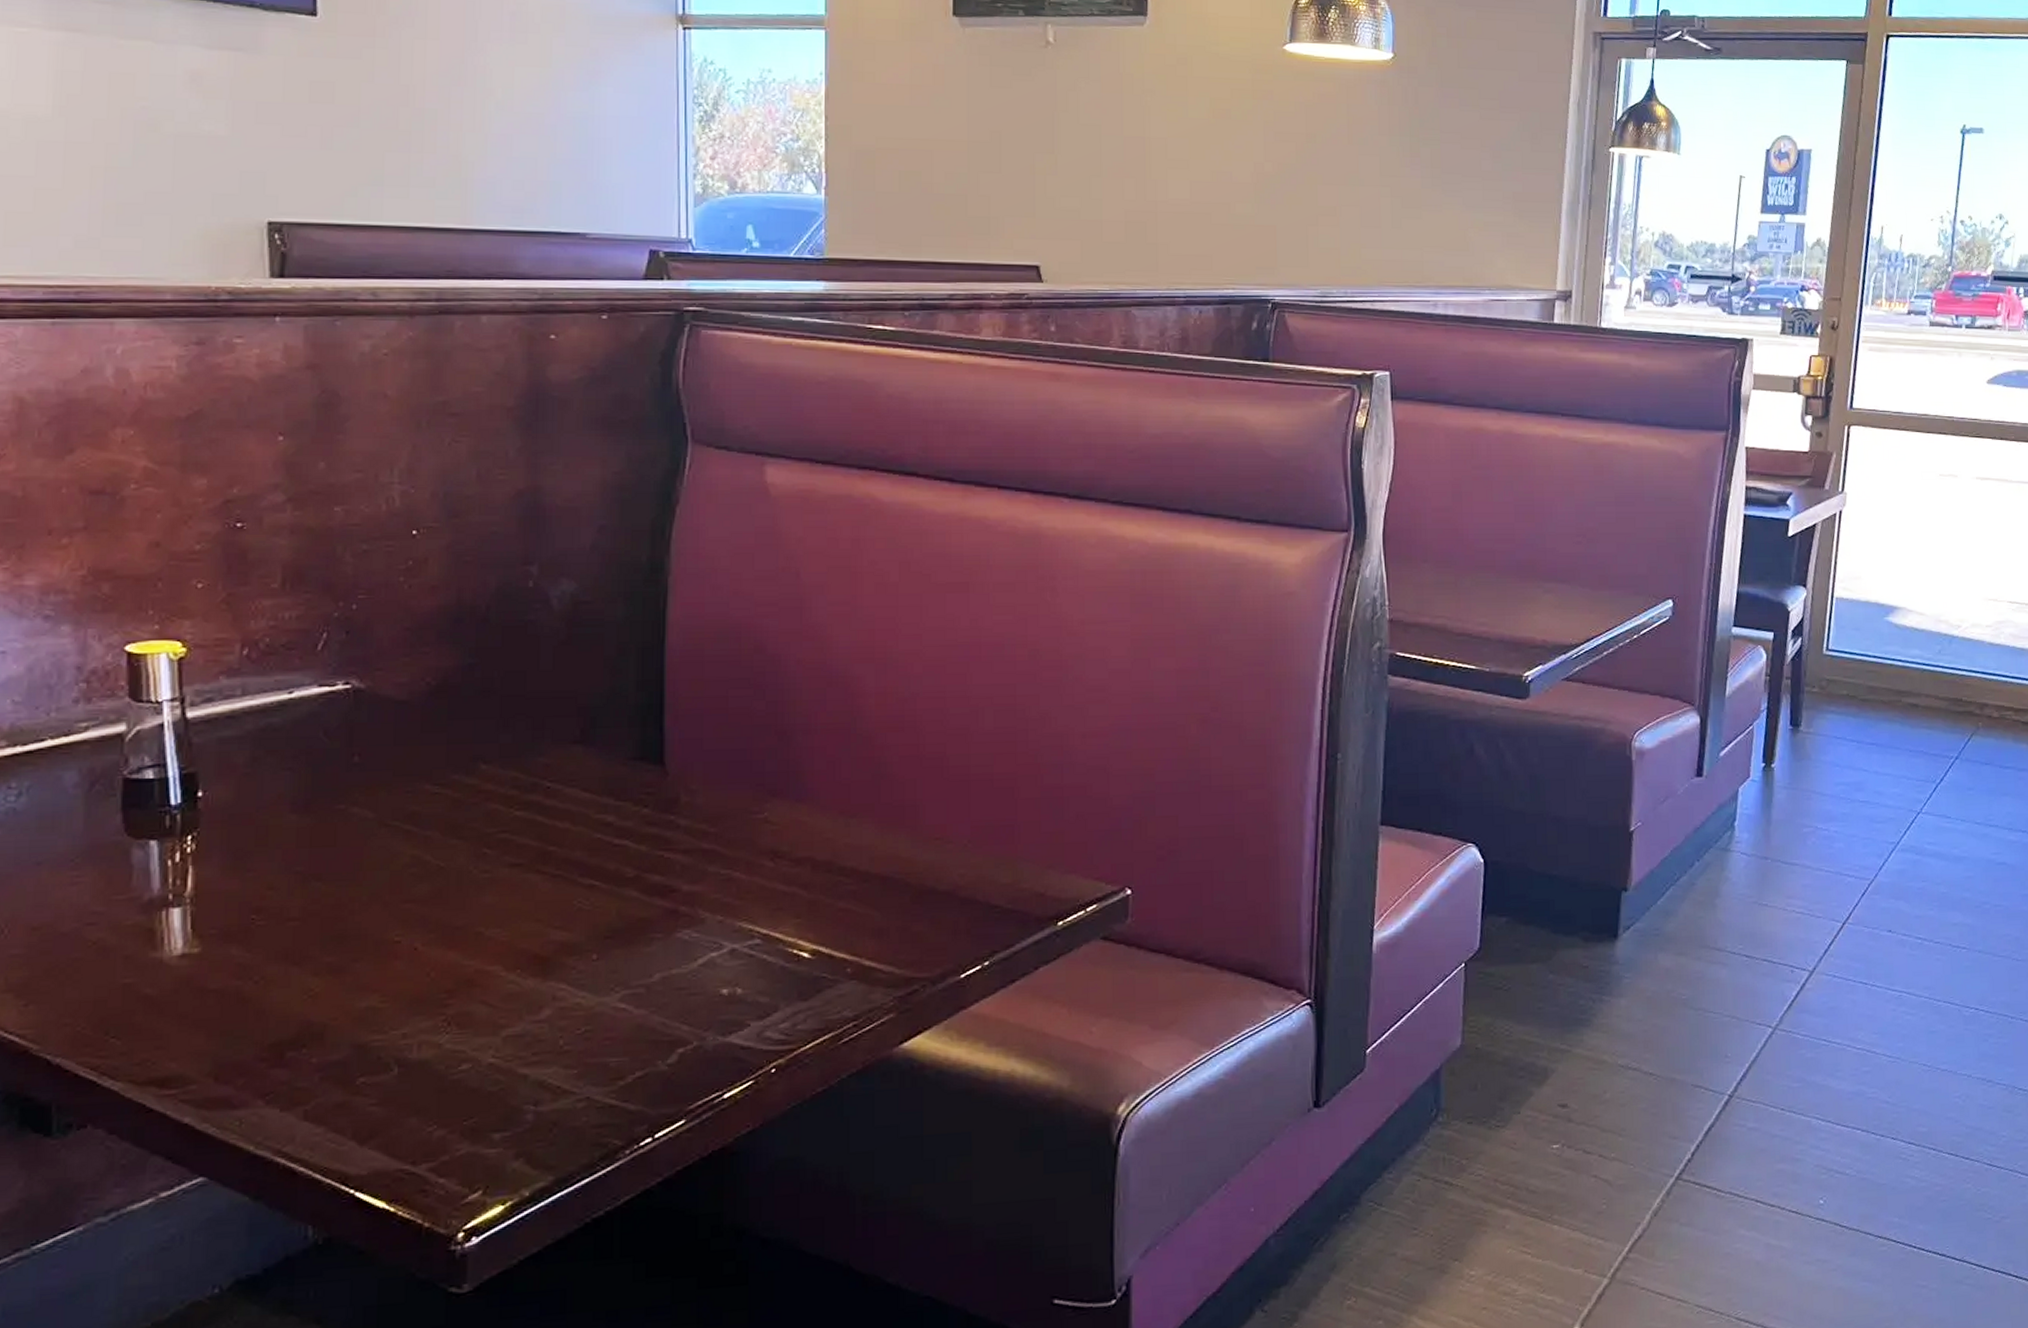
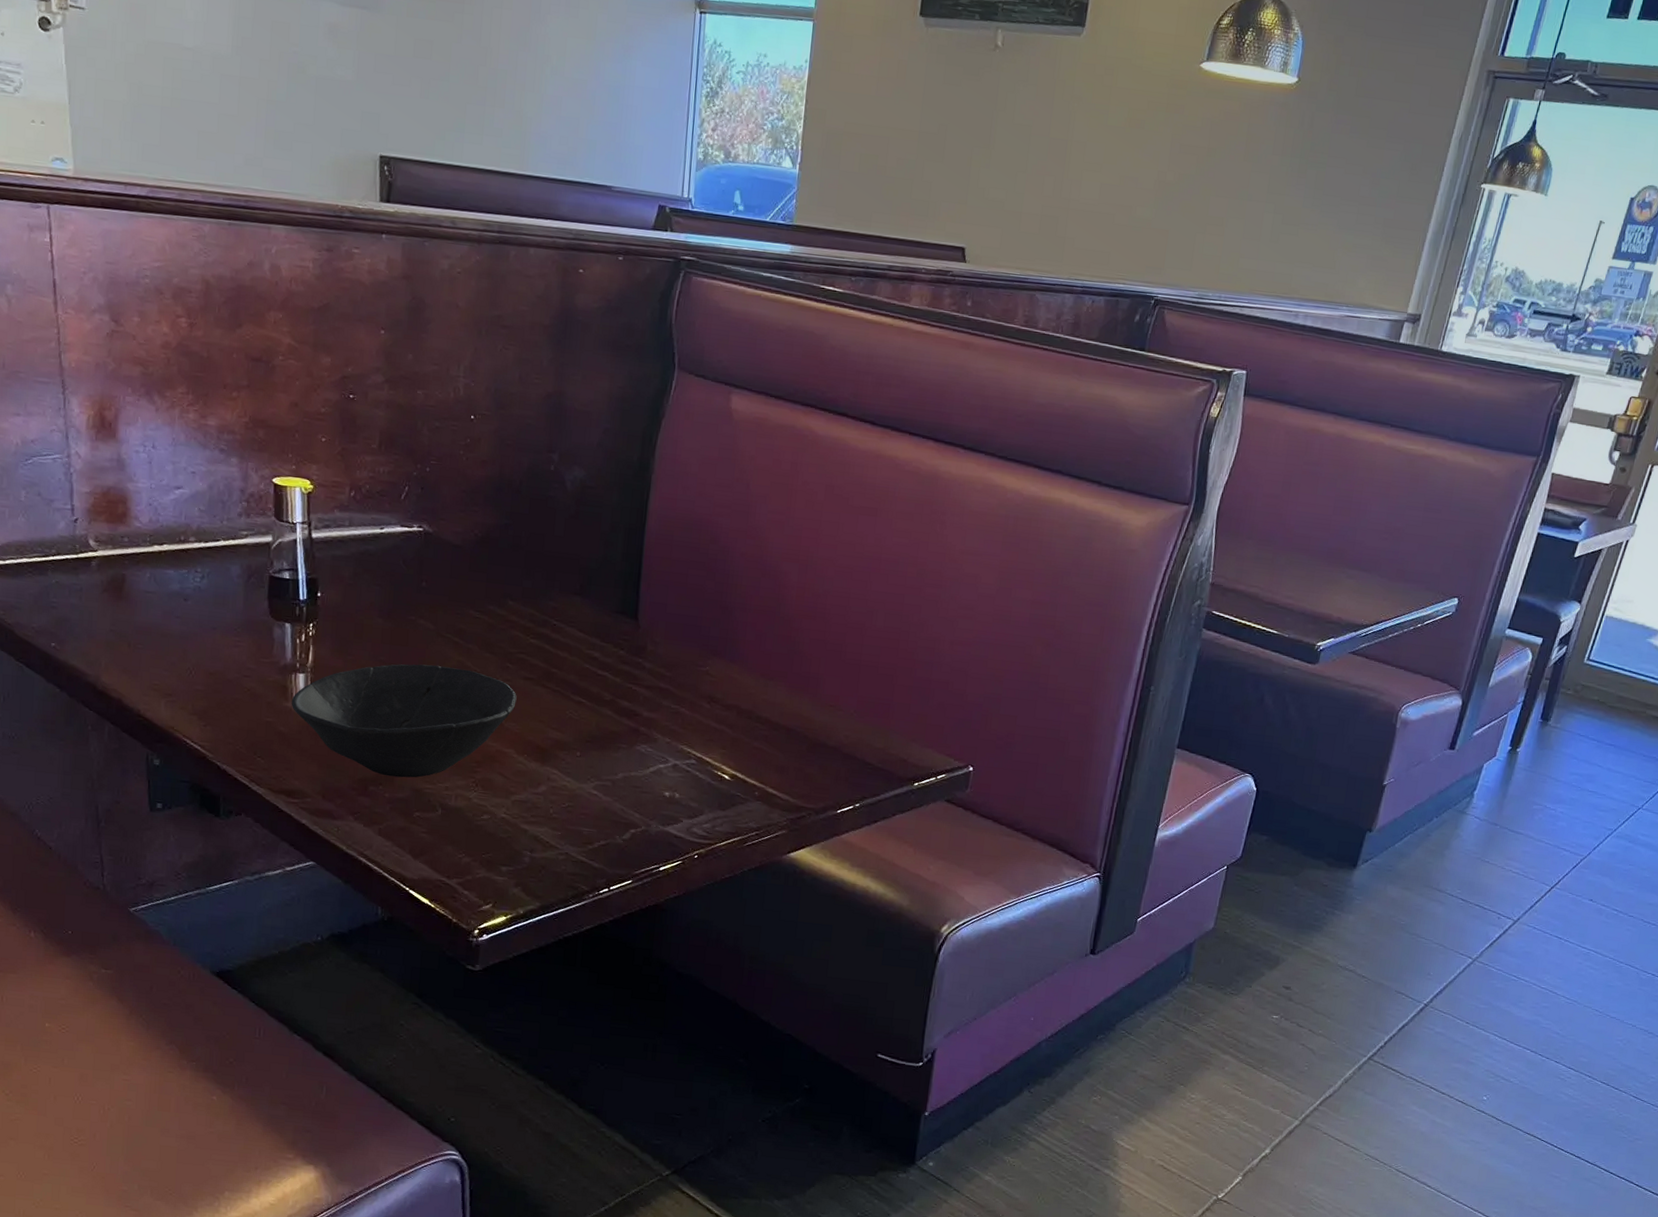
bowl: none [161,865,501,1033] -> present [291,664,517,778]

